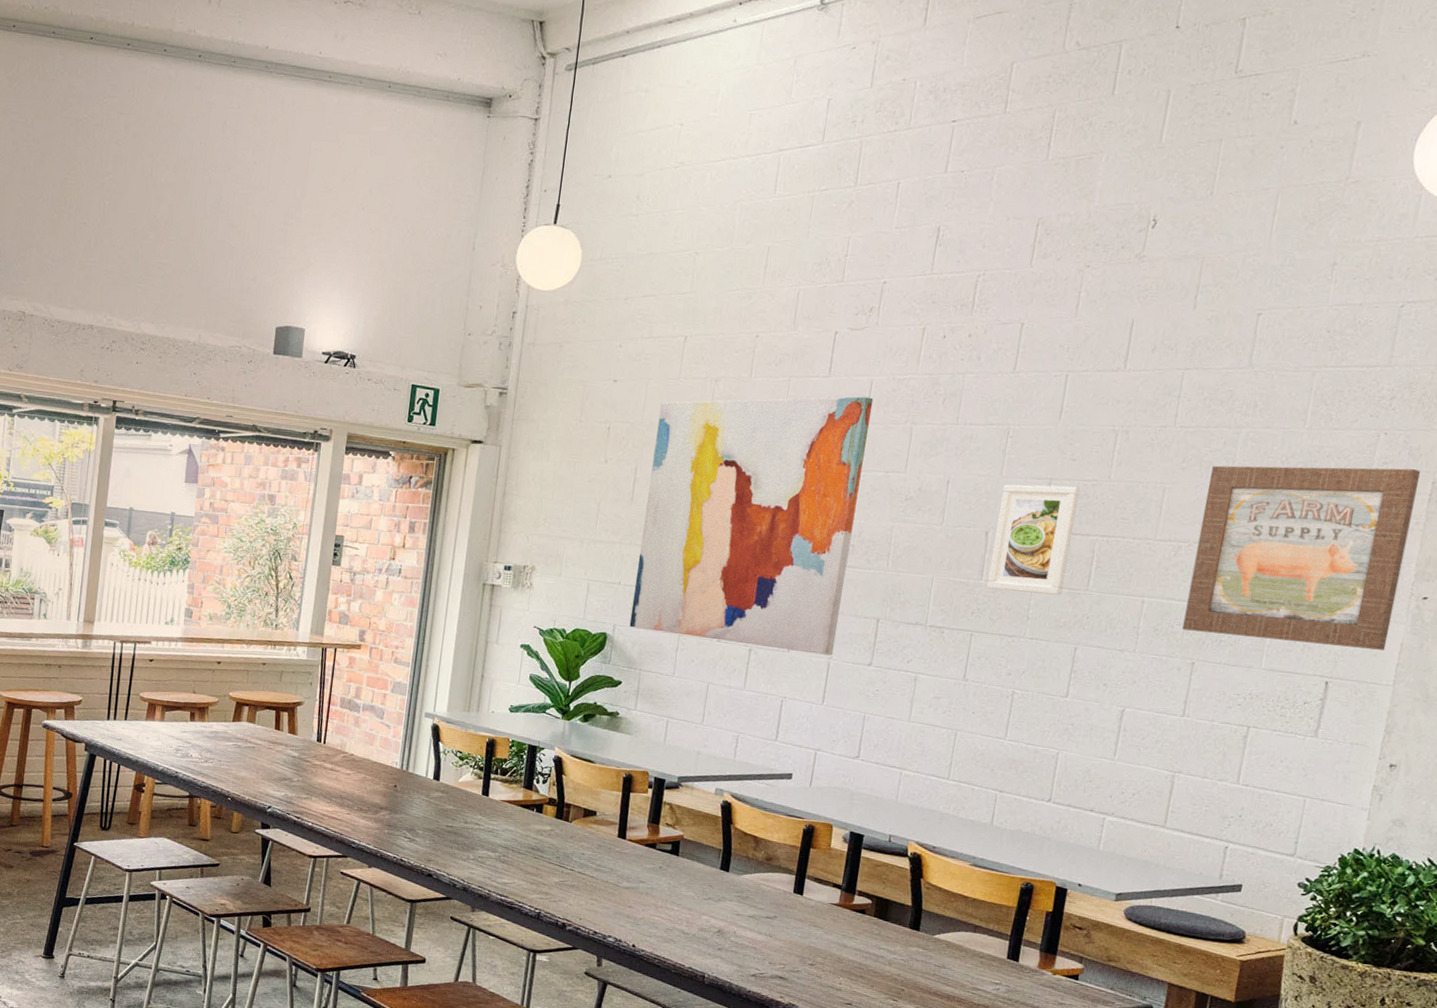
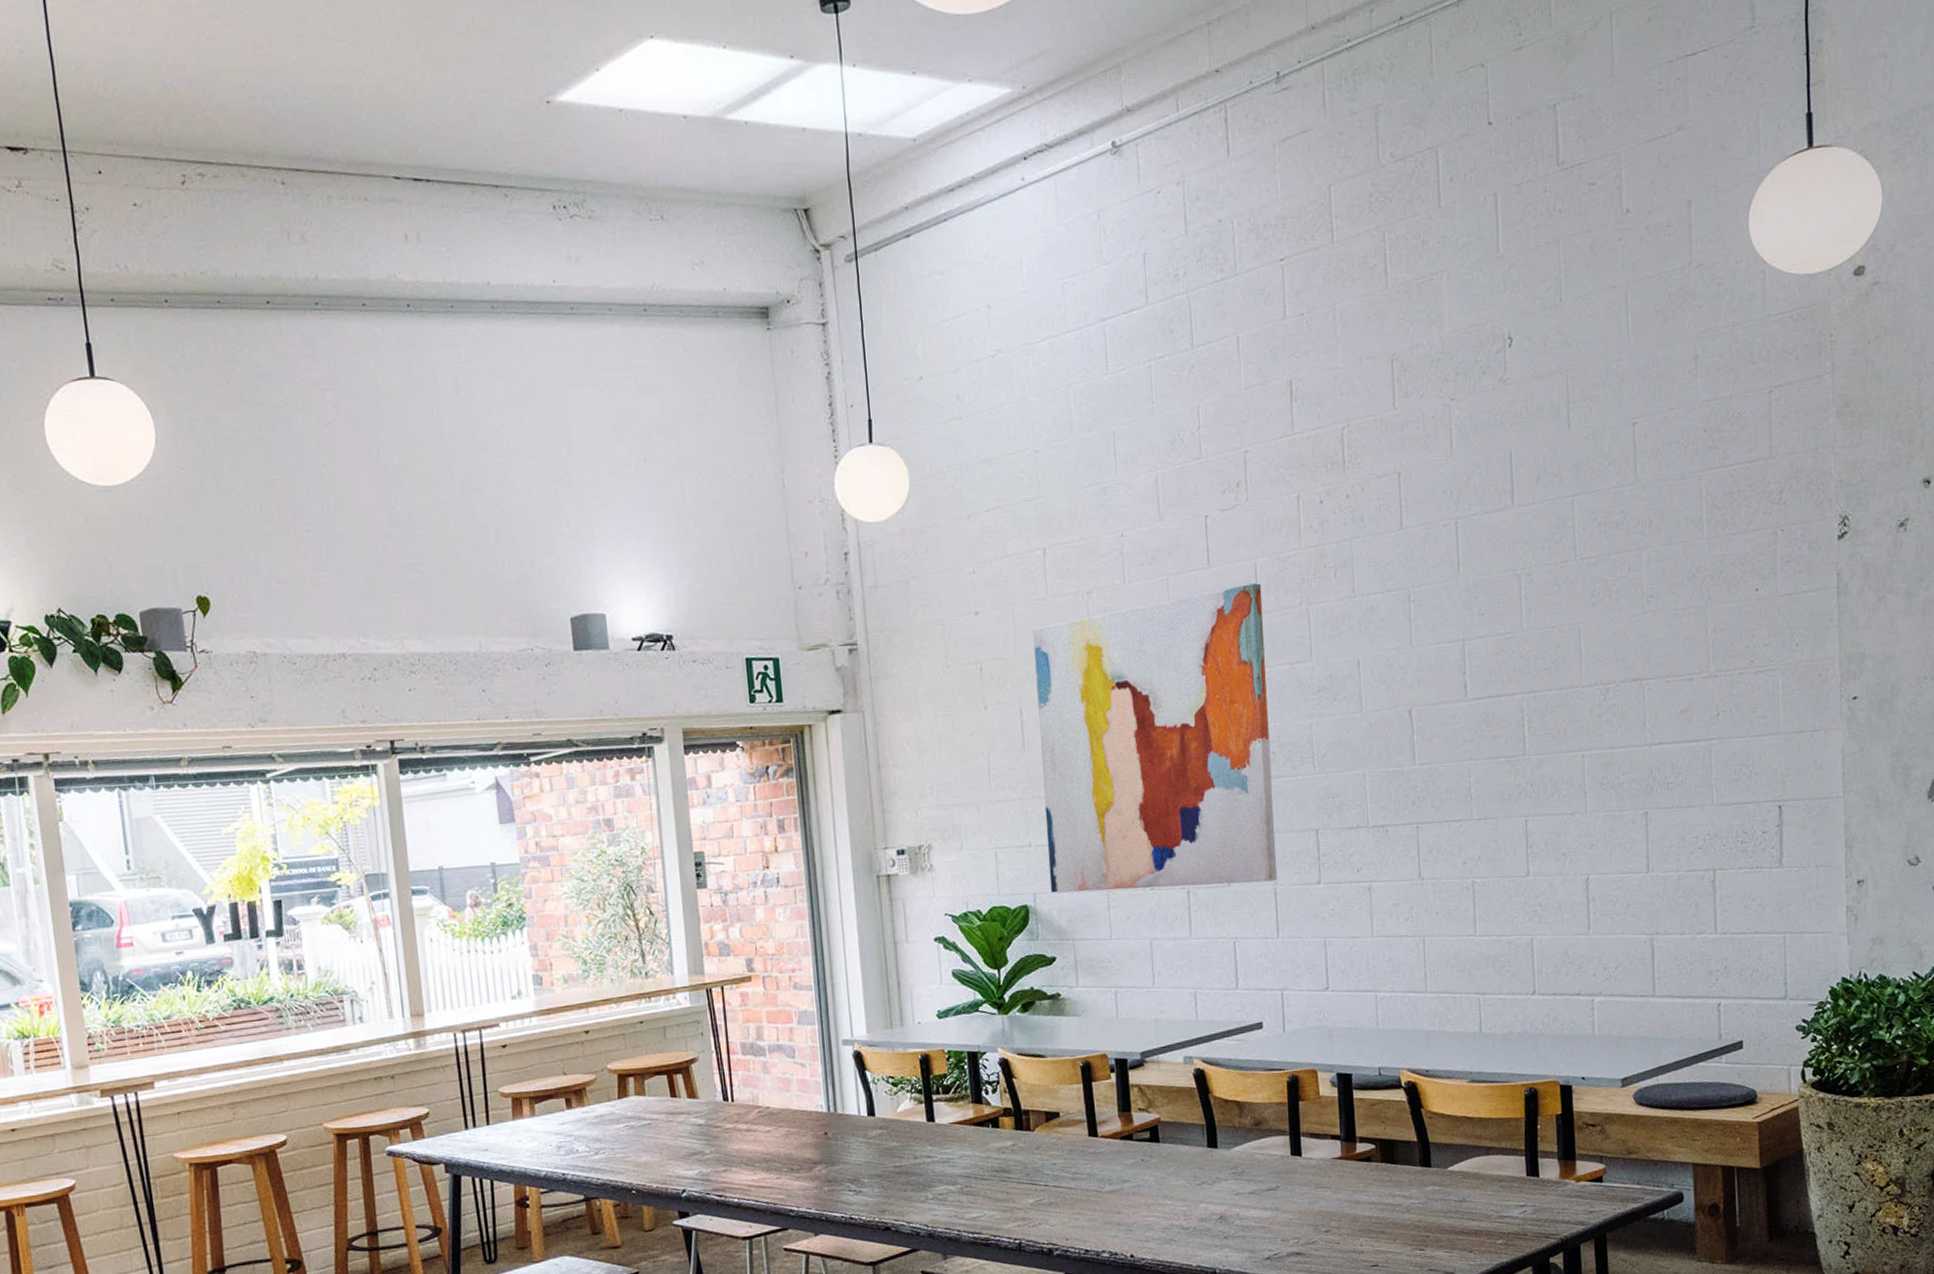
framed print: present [986,484,1081,595] -> none [1416,643,1500,774]
wall art: present [1182,465,1420,650] -> none [1621,563,1829,779]

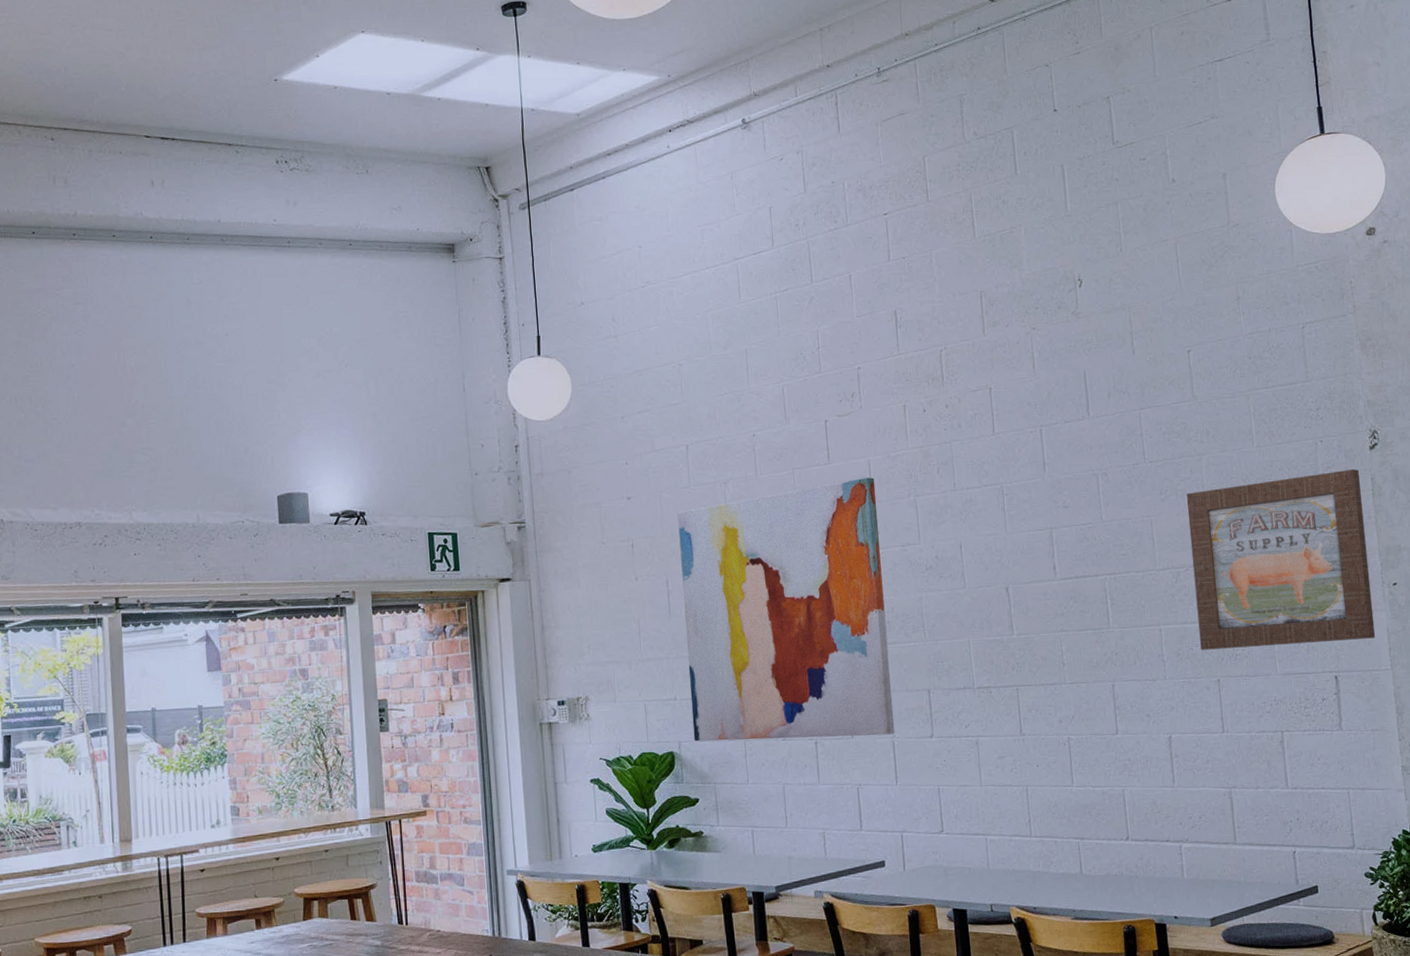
wall art: none [1621,563,1829,779] -> present [1186,469,1376,650]

